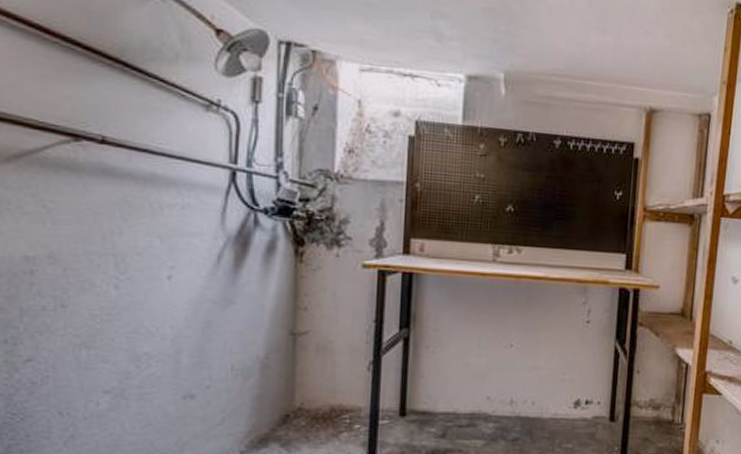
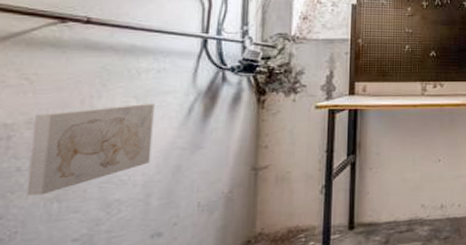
wall art: none [54,245,180,339] -> present [26,104,155,196]

